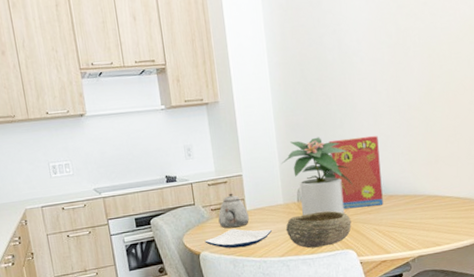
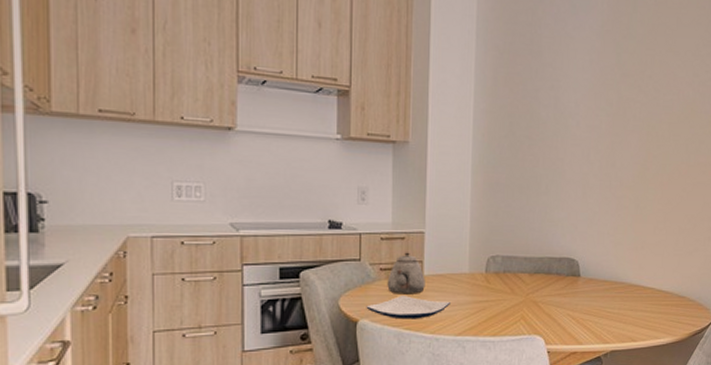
potted plant: present [281,137,354,216] -> none [472,201,552,292]
bowl: present [286,210,352,249] -> none [467,287,543,329]
cereal box: present [328,135,383,209] -> none [529,207,584,288]

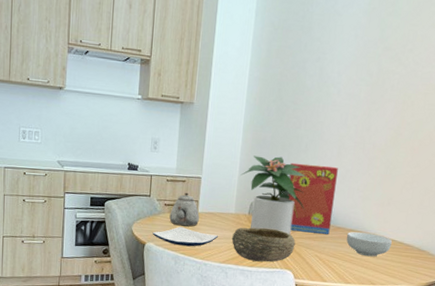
bowl: none [467,287,543,329] -> present [231,227,295,262]
potted plant: none [472,201,552,292] -> present [240,155,306,234]
cereal box: none [529,207,584,288] -> present [287,162,338,234]
cereal bowl: none [601,283,650,310] -> present [346,232,392,257]

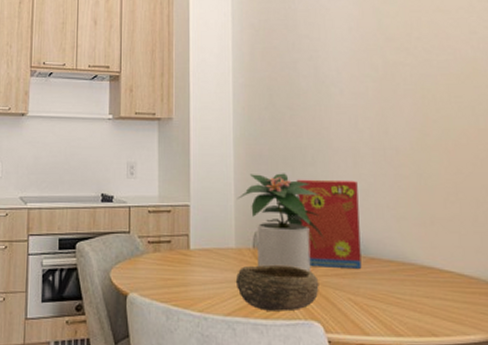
plate: present [152,227,218,247] -> none [135,270,218,296]
teapot: present [169,192,199,227] -> none [155,225,192,269]
cereal bowl: present [346,232,392,257] -> none [386,263,448,297]

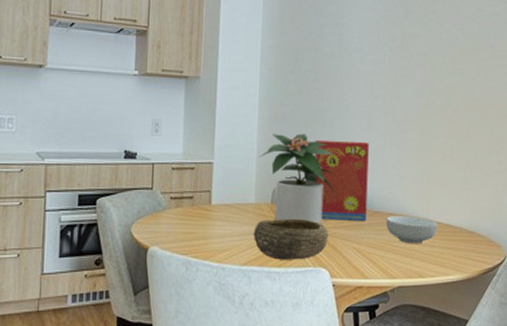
cereal bowl: none [386,263,448,297] -> present [387,216,437,244]

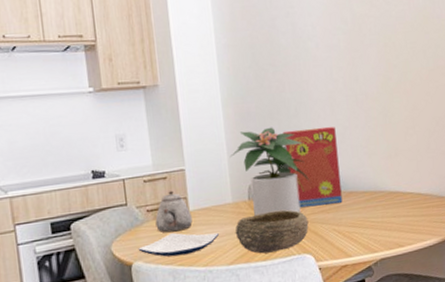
plate: none [156,224,237,248] -> present [138,232,219,257]
teapot: none [177,182,213,223] -> present [155,190,193,233]
cereal bowl: present [387,216,437,244] -> none [362,190,410,218]

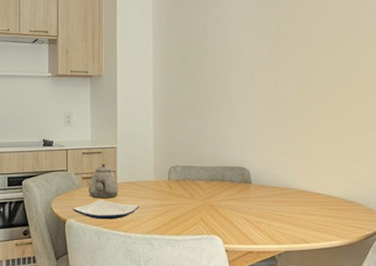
potted plant: present [229,127,311,216] -> none [155,119,225,197]
bowl: present [235,209,309,254] -> none [153,193,220,229]
cereal box: present [283,126,343,208] -> none [203,124,253,194]

